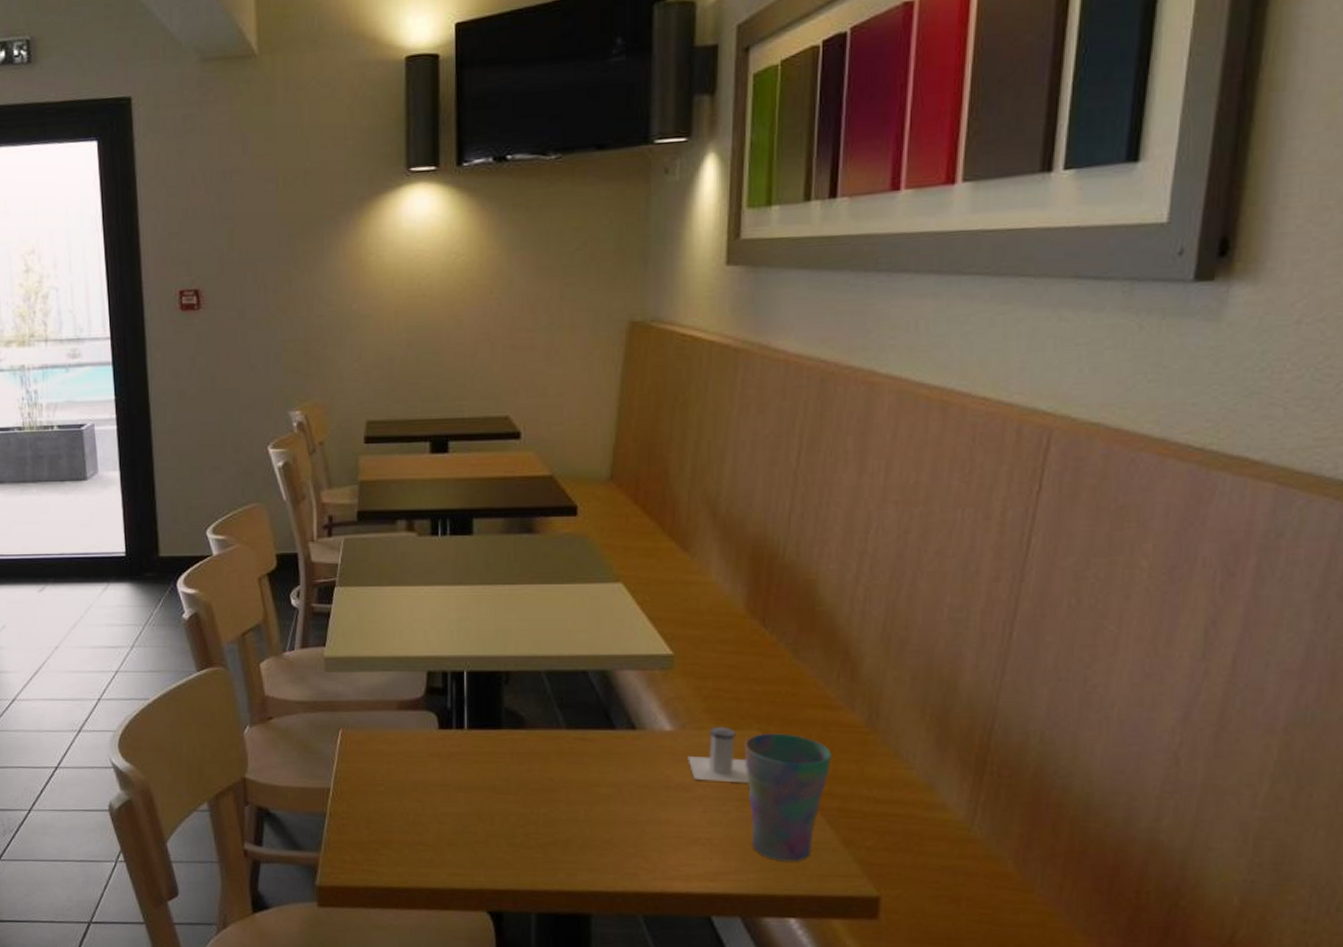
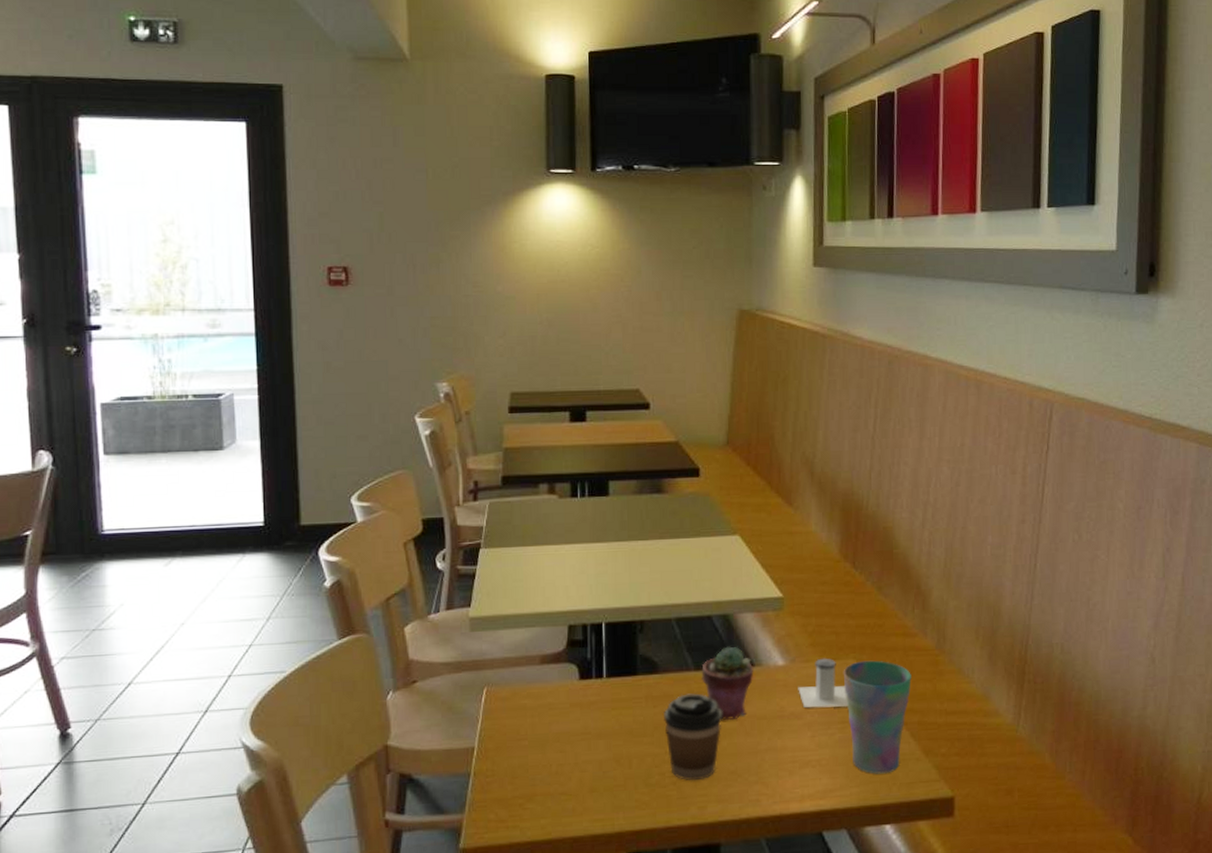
coffee cup: none [530,753,598,846] -> present [664,693,723,781]
potted succulent: none [574,705,636,786] -> present [701,646,754,721]

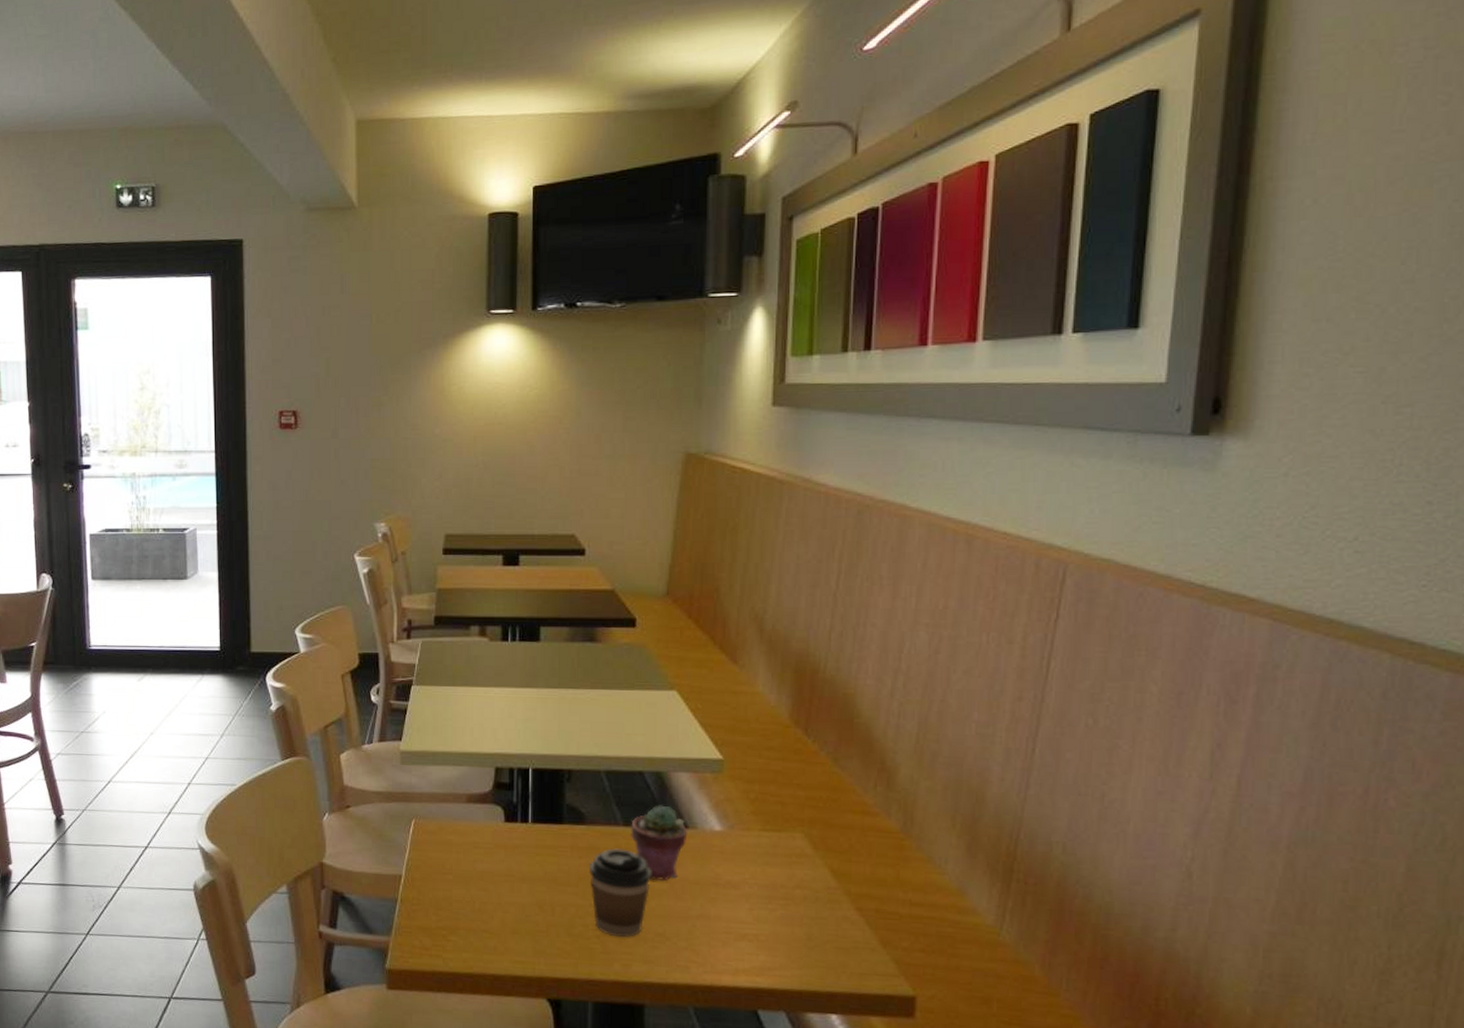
salt shaker: present [798,658,849,708] -> none [736,828,794,884]
cup: present [843,660,912,774] -> none [788,836,870,960]

